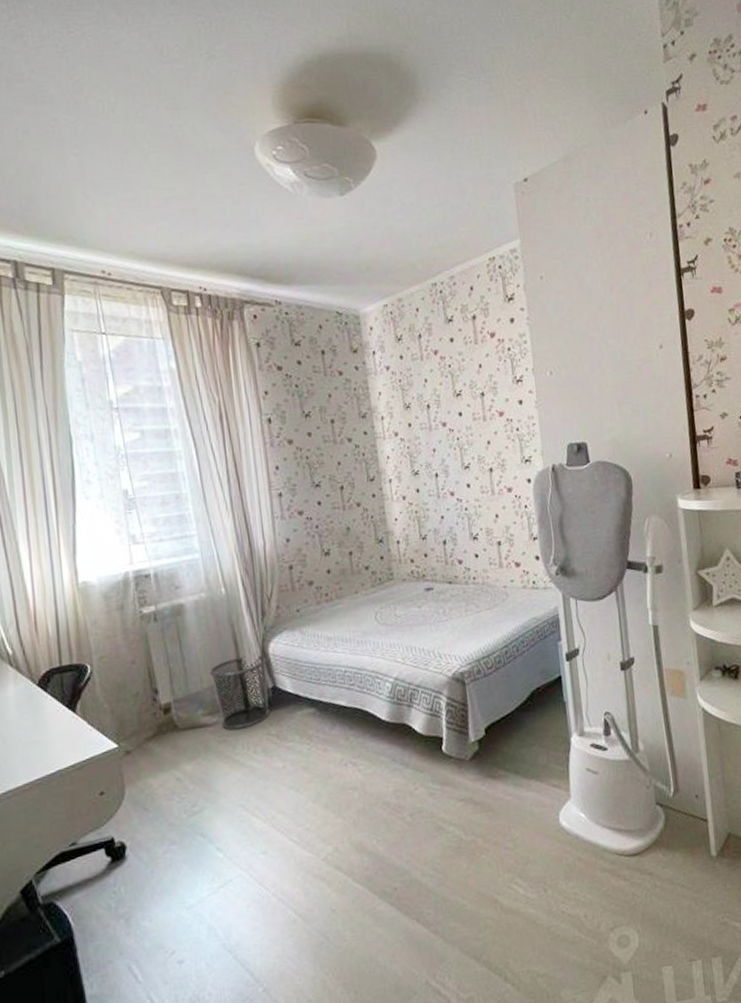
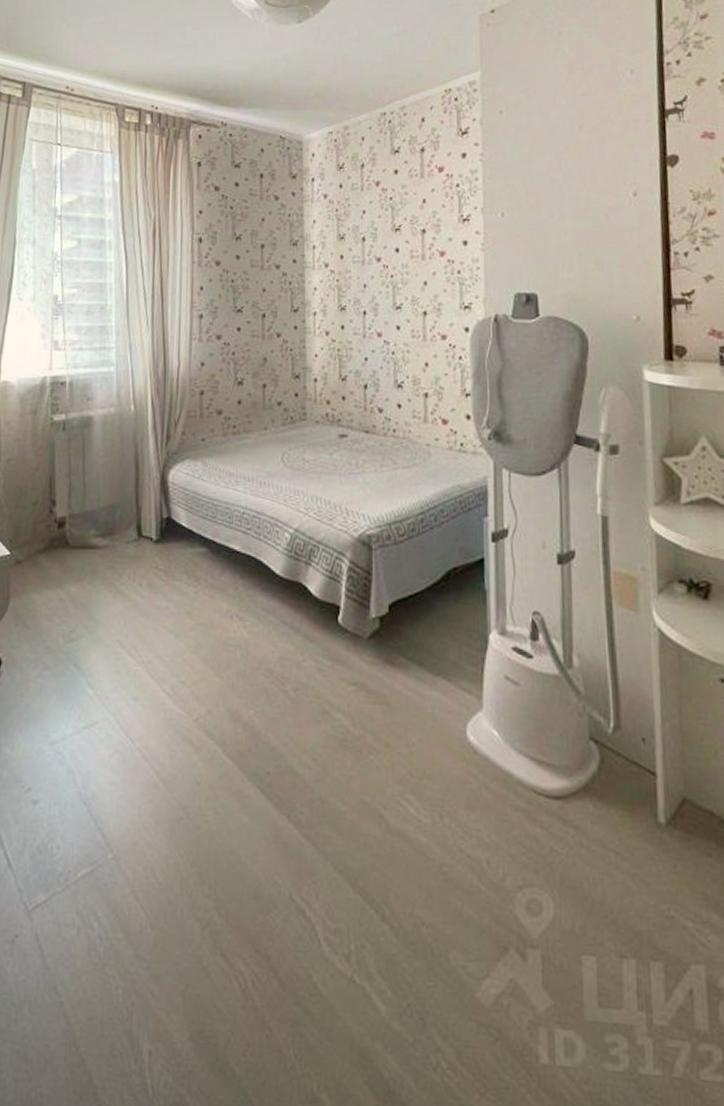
waste bin: present [210,655,270,730] -> none [107,480,165,557]

